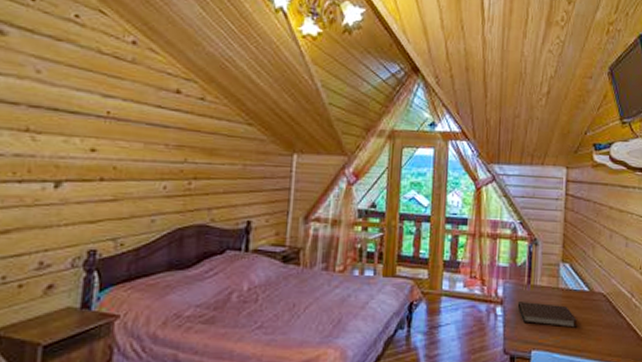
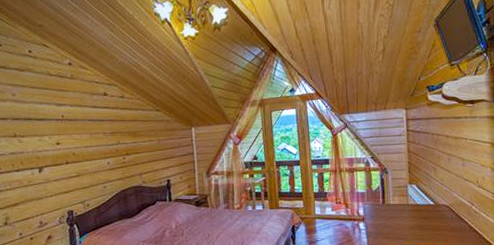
notebook: present [517,302,578,328] -> none [376,217,427,234]

